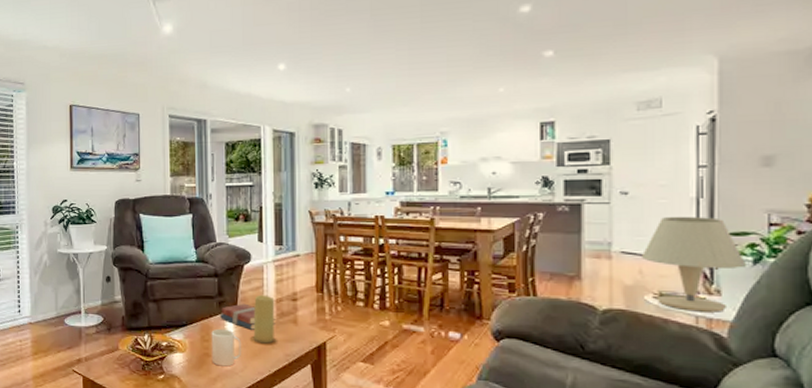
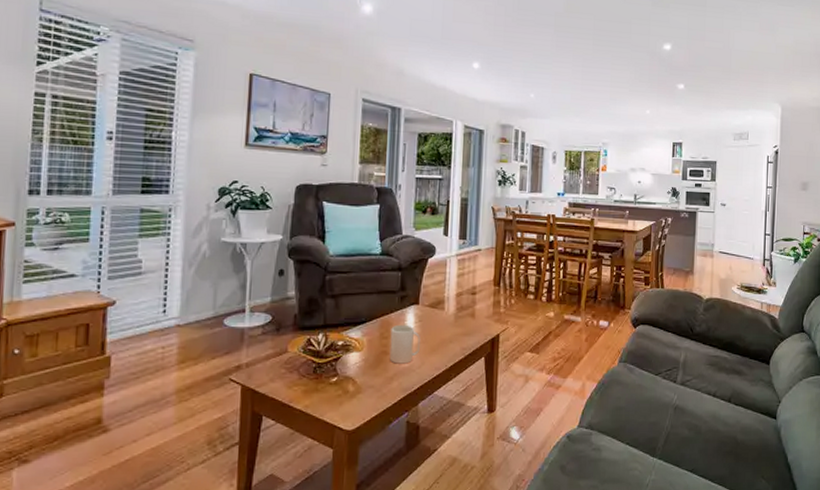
books: present [220,303,275,330] -> none [401,298,455,325]
candle: present [250,294,277,346] -> none [430,289,456,341]
table lamp: present [642,216,746,312] -> none [732,224,790,299]

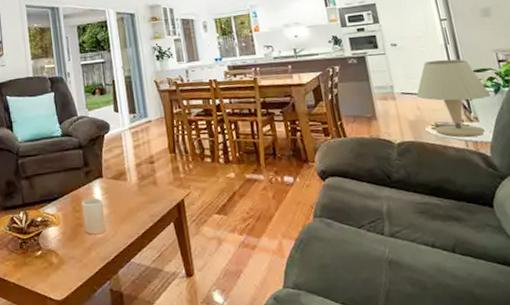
table lamp: none [732,224,790,299] -> present [416,59,490,137]

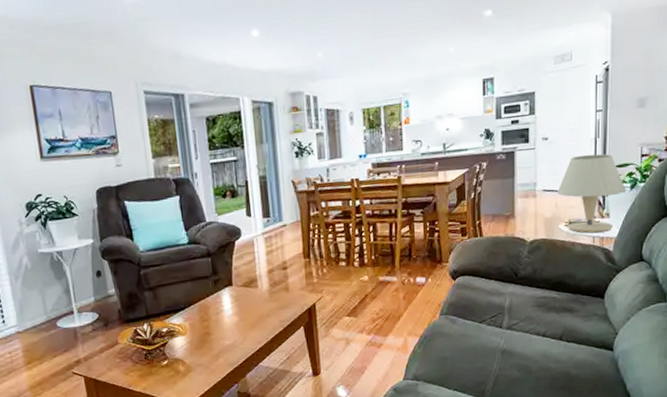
mug: present [81,197,111,235] -> none [209,306,240,343]

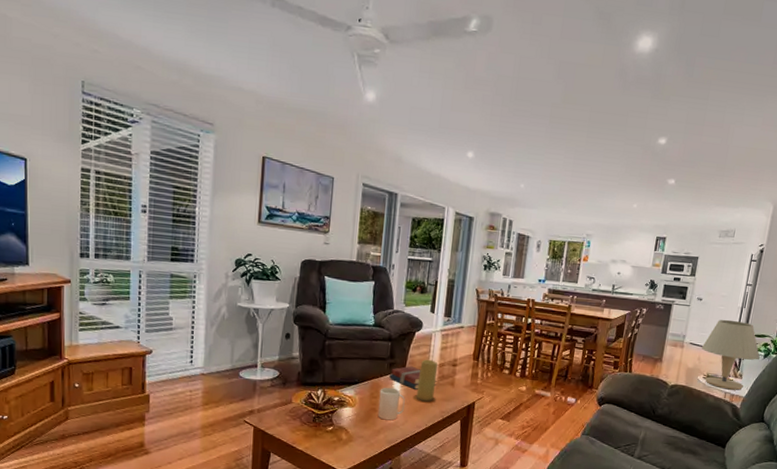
mug: none [209,306,240,343] -> present [377,387,405,421]
books: none [217,278,269,303] -> present [389,366,437,390]
candle: none [247,267,272,317] -> present [413,359,438,404]

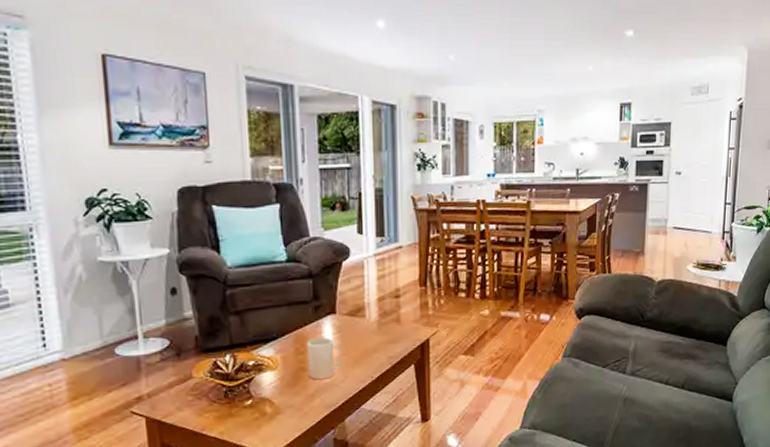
books: present [389,366,437,390] -> none [317,305,378,335]
candle: present [413,359,438,404] -> none [351,294,380,351]
table lamp: present [702,319,760,390] -> none [688,193,753,277]

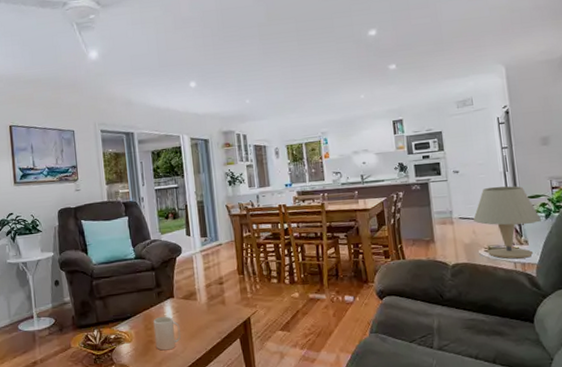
table lamp: none [688,193,753,277] -> present [473,186,541,259]

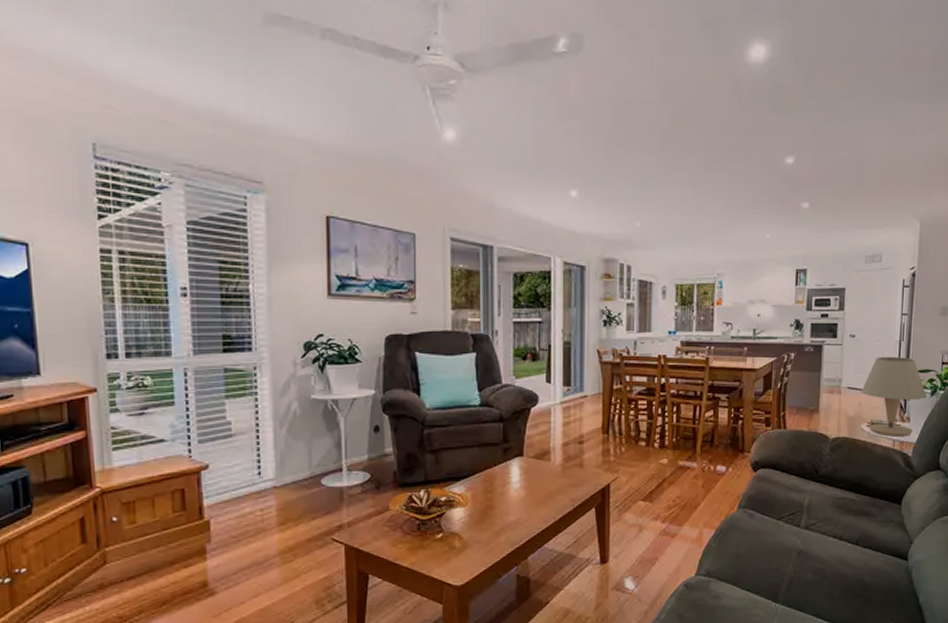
mug: present [153,316,181,351] -> none [495,477,526,518]

